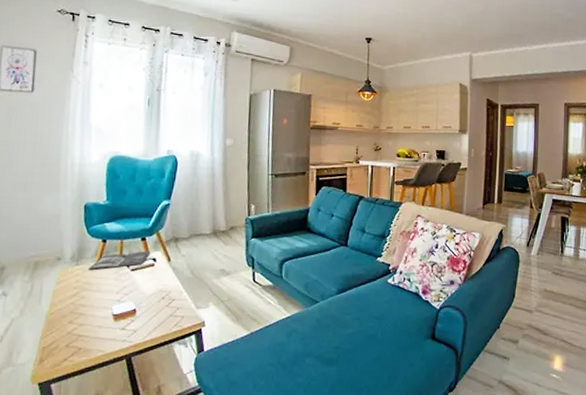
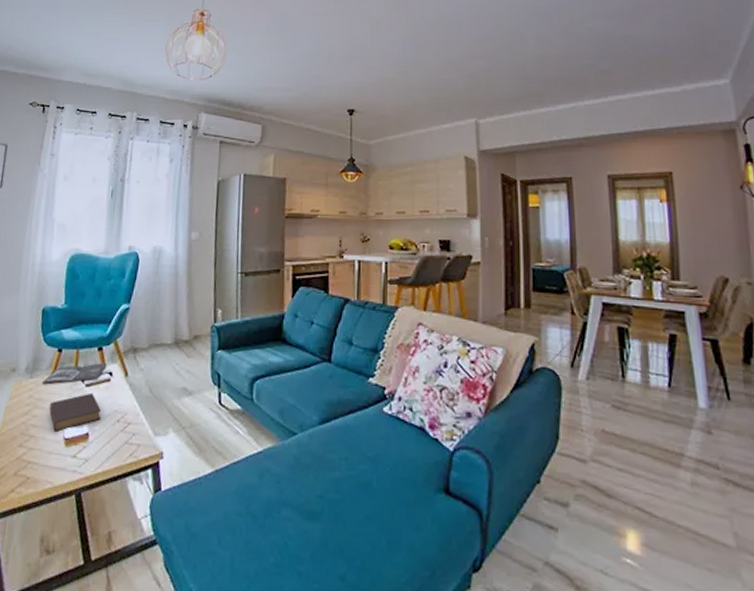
book: none [96,276,147,309] -> present [49,392,101,432]

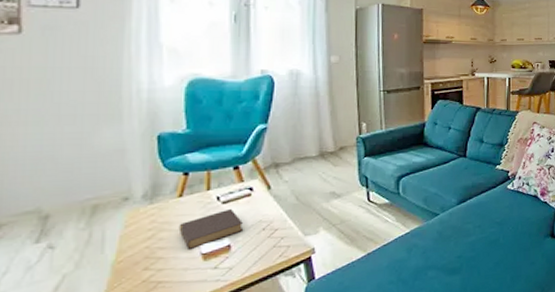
magazine: present [42,363,107,385] -> none [167,180,246,209]

